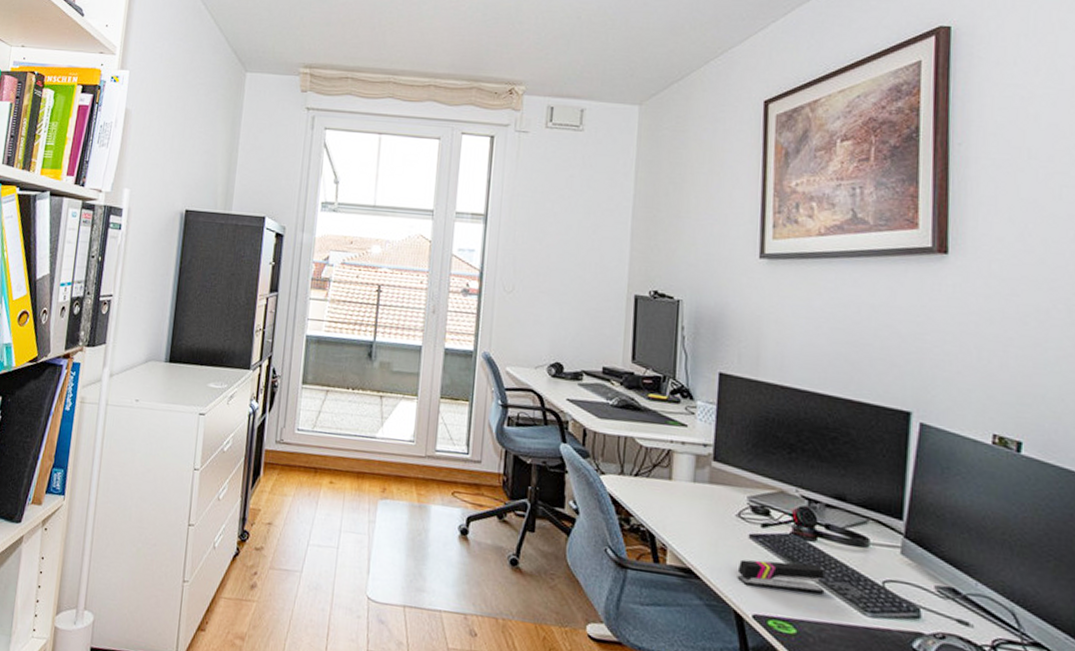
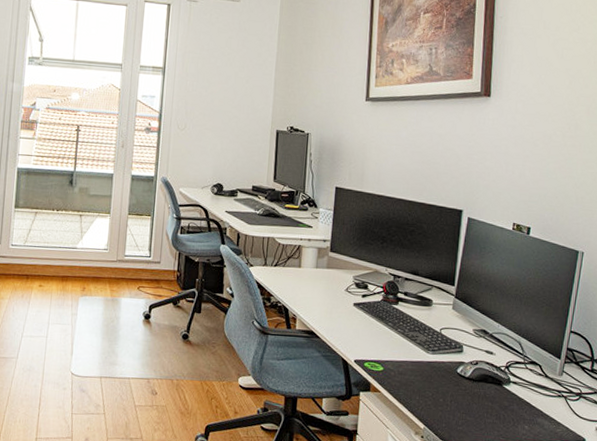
stapler: present [737,559,825,594] -> none [344,320,403,341]

